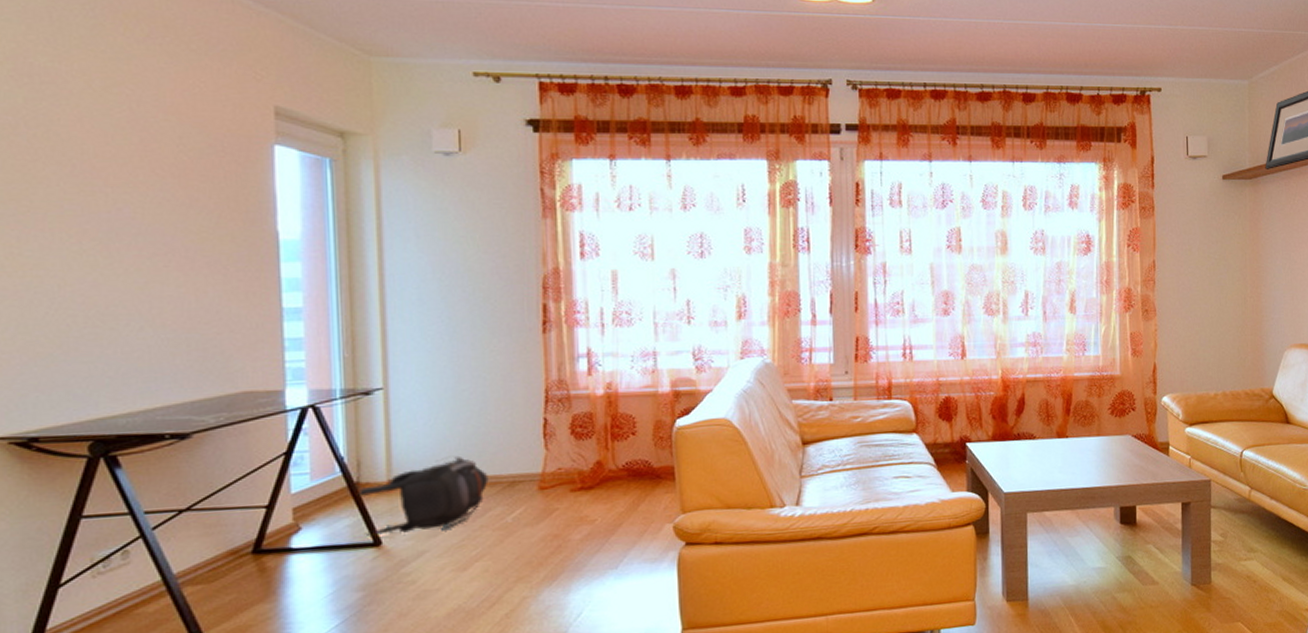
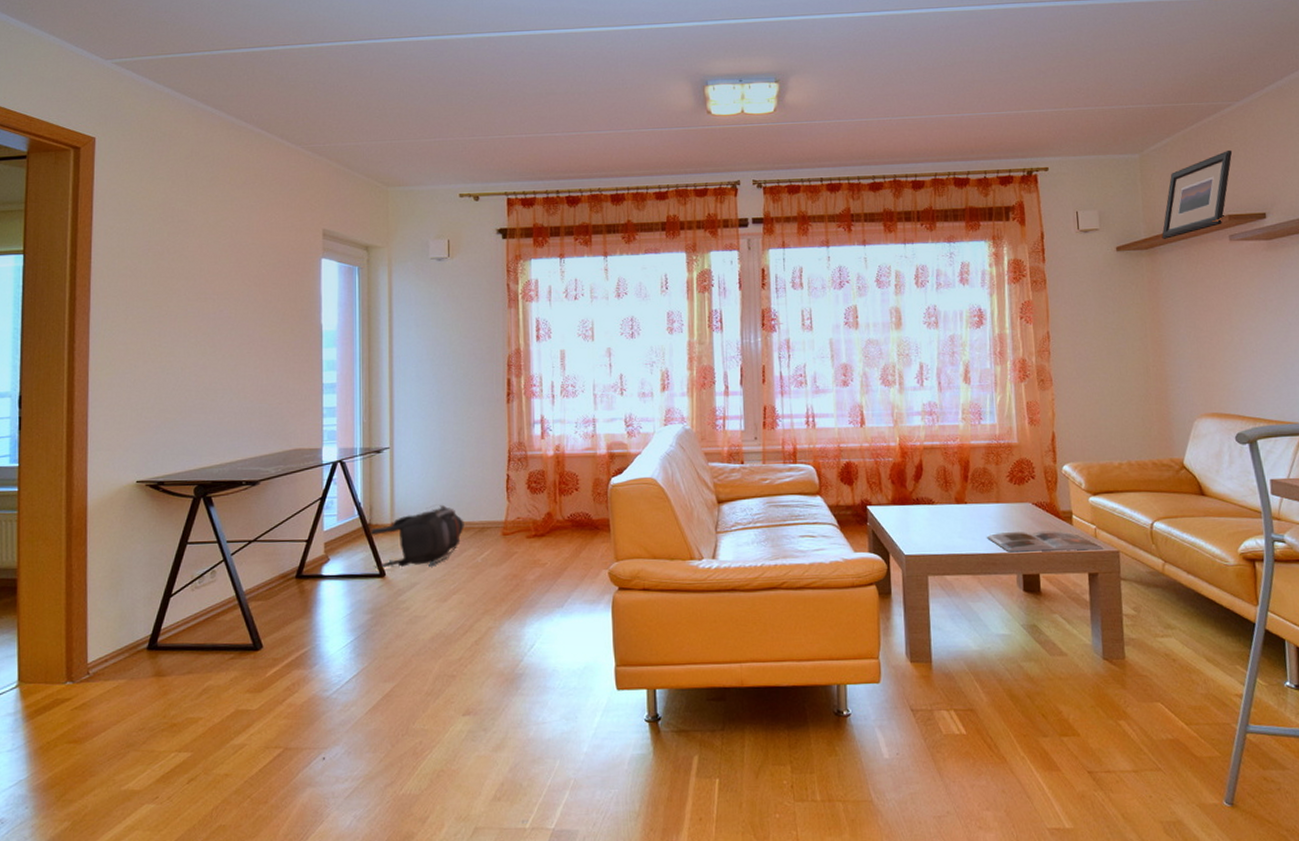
magazine: none [1087,462,1196,485] -> present [987,530,1103,552]

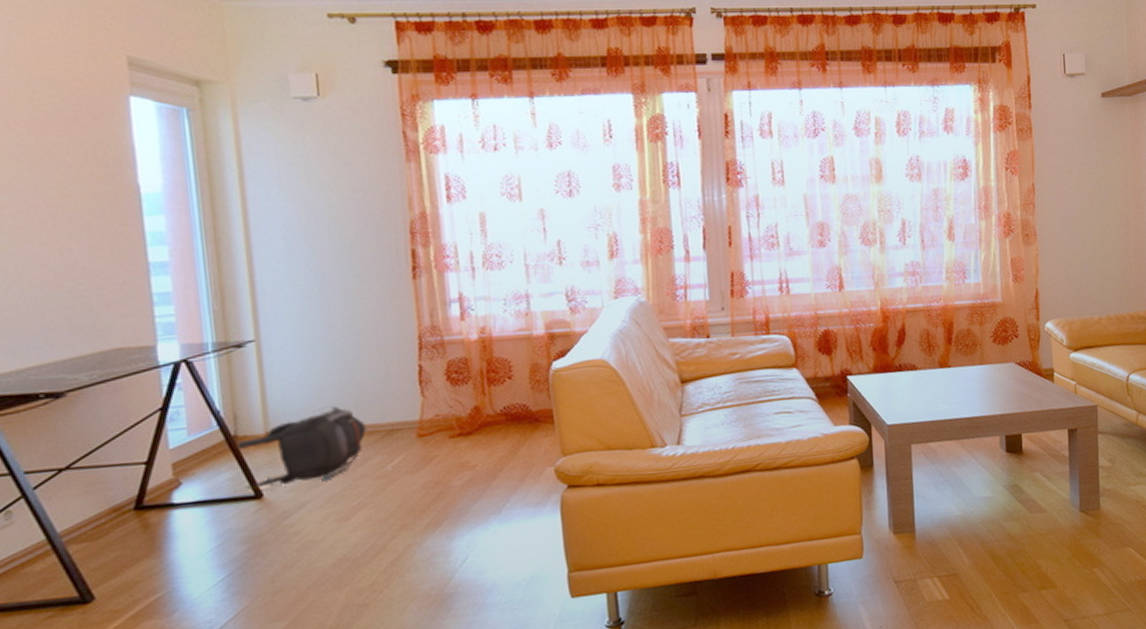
magazine: present [987,530,1103,552] -> none [971,389,1082,414]

